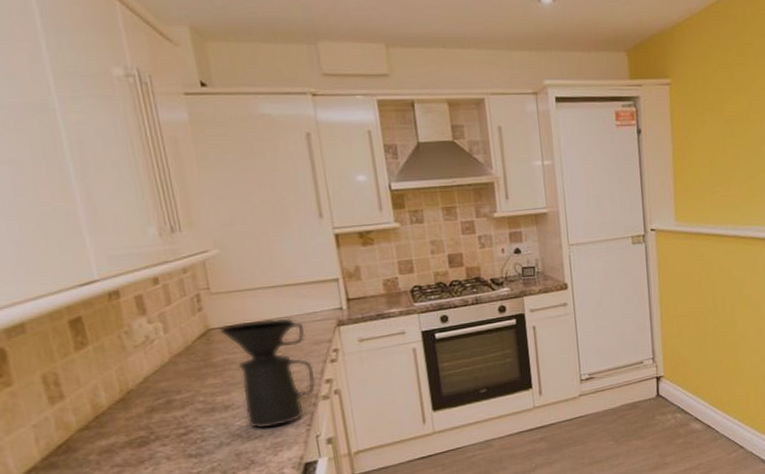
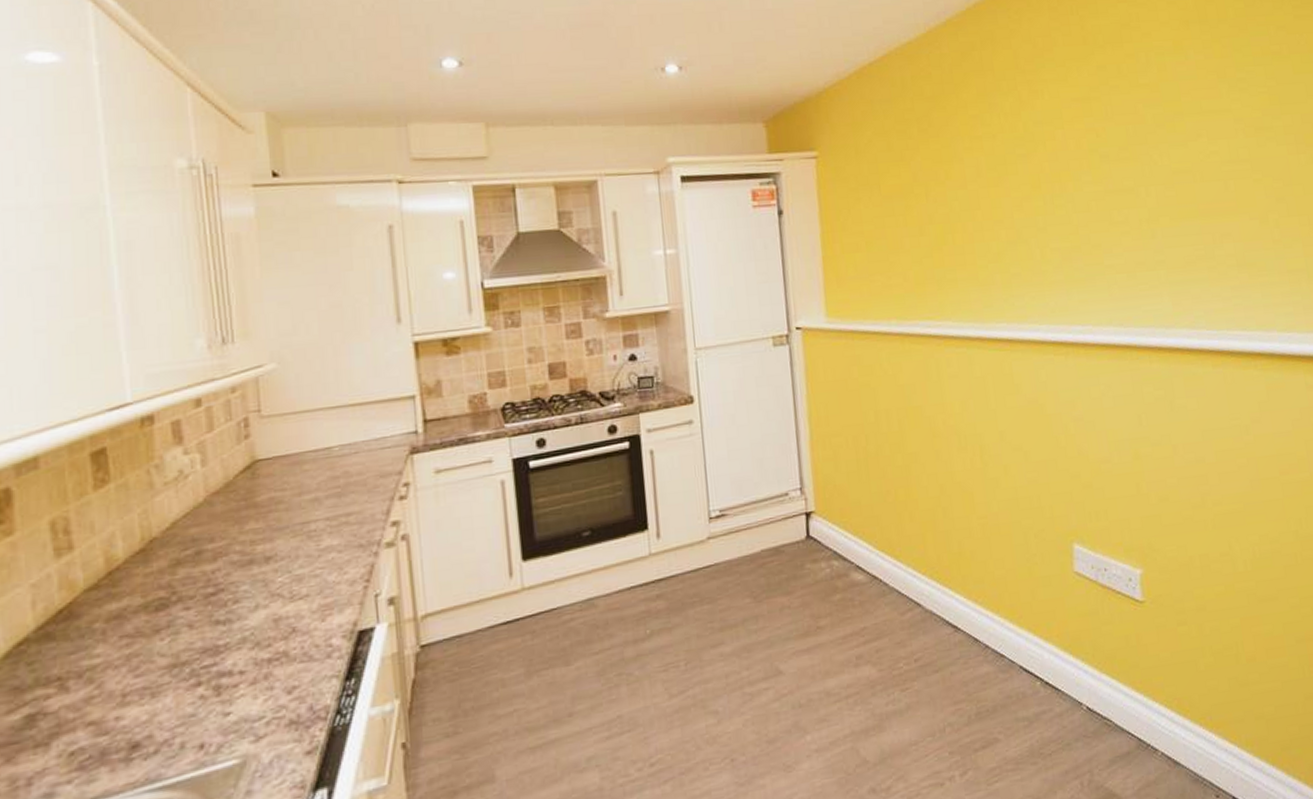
coffee maker: present [219,318,316,429] -> none [267,444,379,586]

